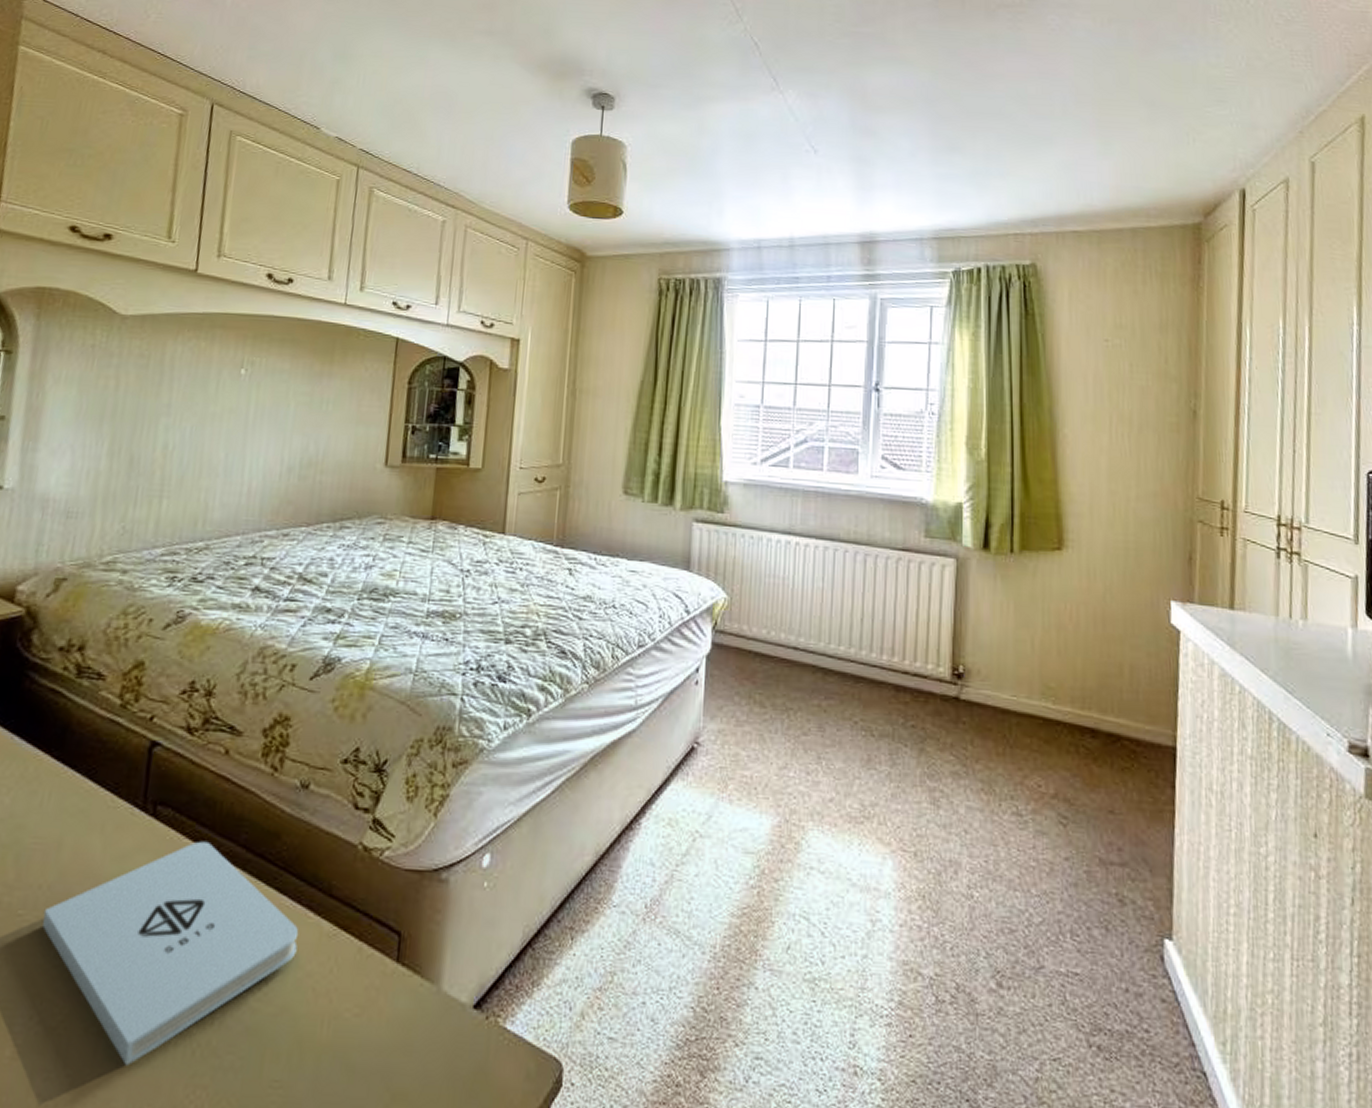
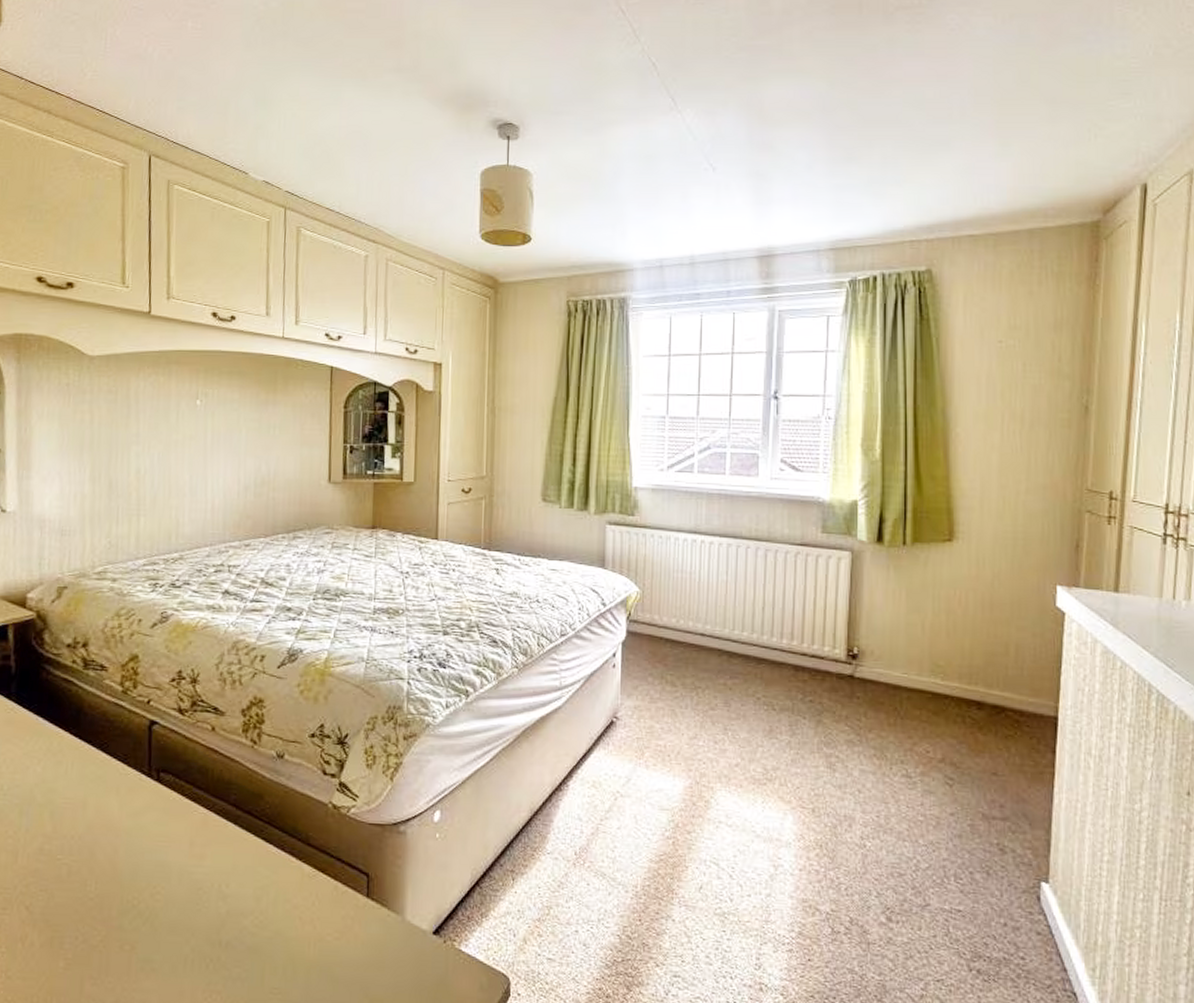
notepad: present [42,841,299,1066] -> none [77,800,285,975]

